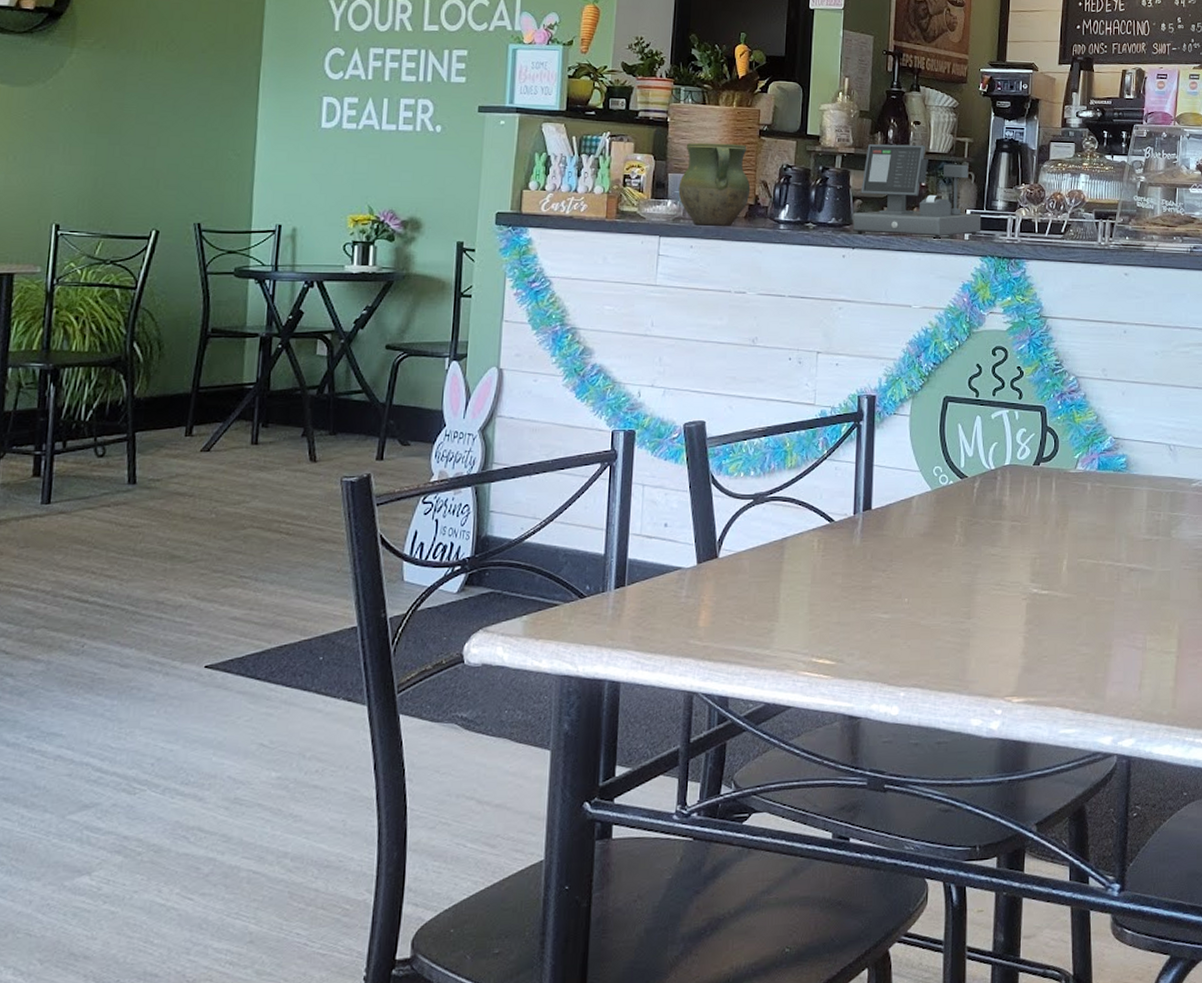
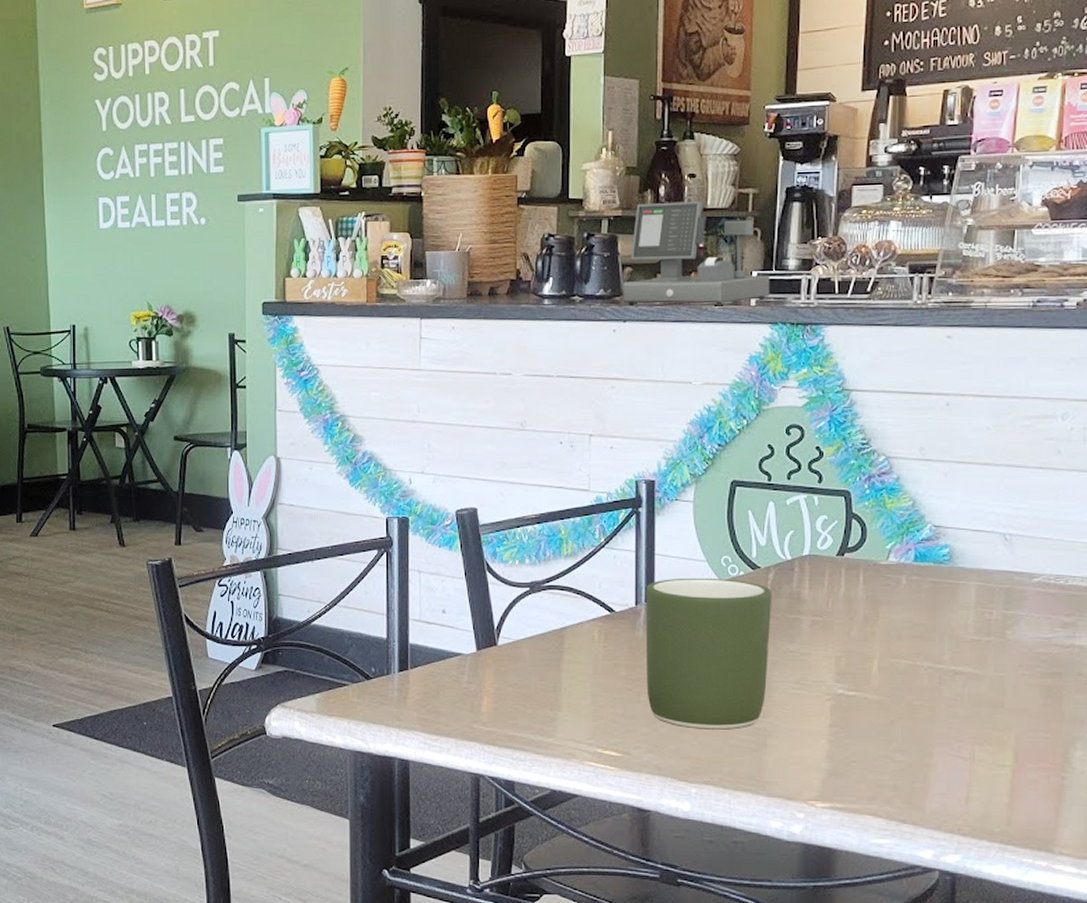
ceramic jug: present [678,142,751,227] -> none [437,215,511,306]
mug: none [861,487,977,633] -> present [646,577,771,730]

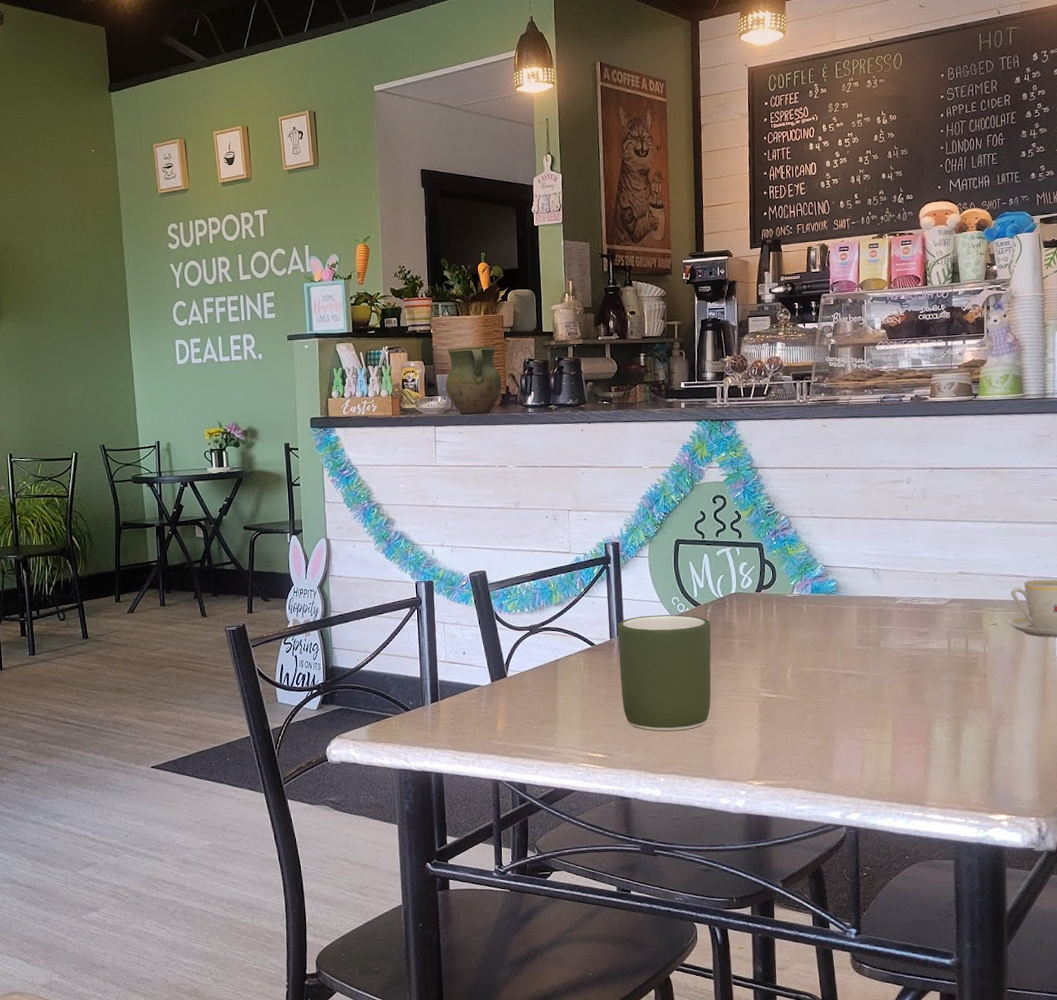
ceramic jug: none [437,215,511,306] -> present [445,345,502,415]
cash register: present [622,201,770,306] -> none [586,331,695,411]

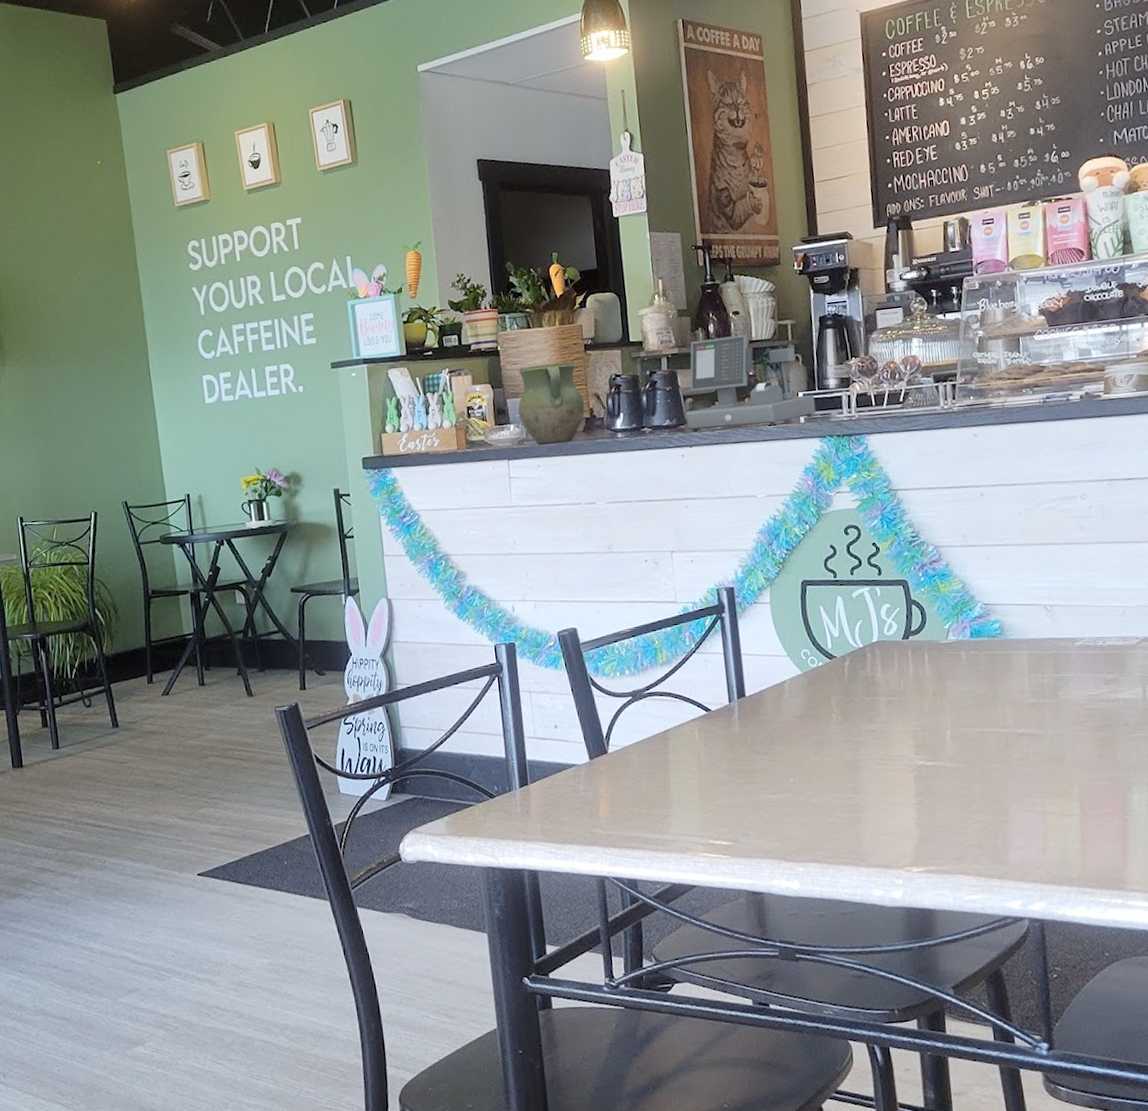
cash register: none [586,331,695,411] -> present [685,334,817,432]
mug: present [617,614,712,732] -> none [737,670,855,812]

